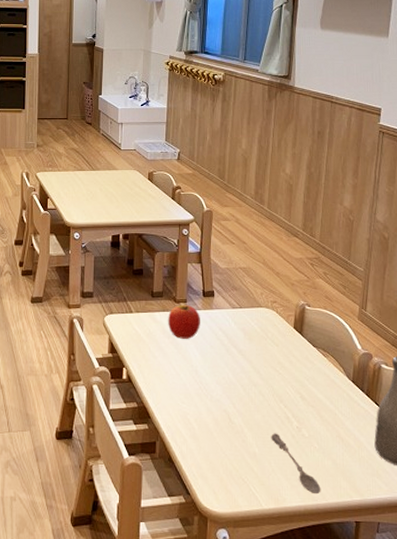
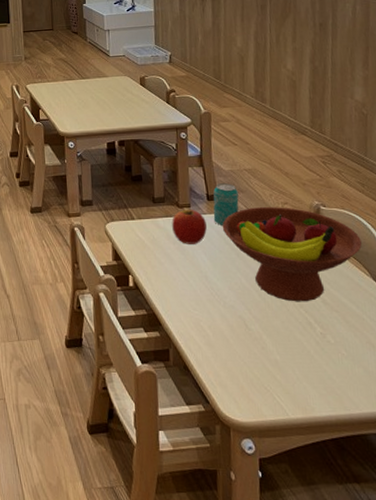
beverage can: none [207,280,232,322] -> present [213,183,239,227]
fruit bowl: none [216,305,339,397] -> present [223,207,362,302]
soupspoon: present [271,433,321,493] -> none [293,340,354,403]

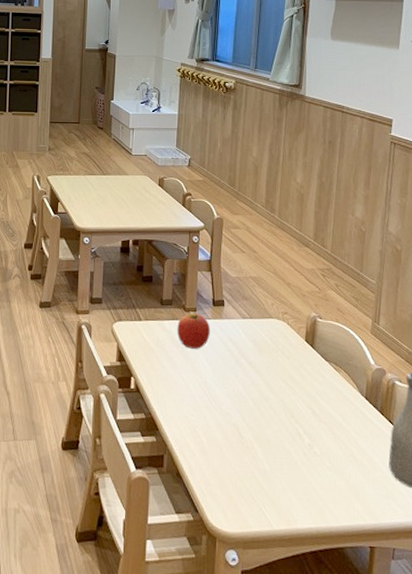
beverage can: present [213,183,239,227] -> none [217,289,242,333]
fruit bowl: present [223,207,362,302] -> none [226,315,352,413]

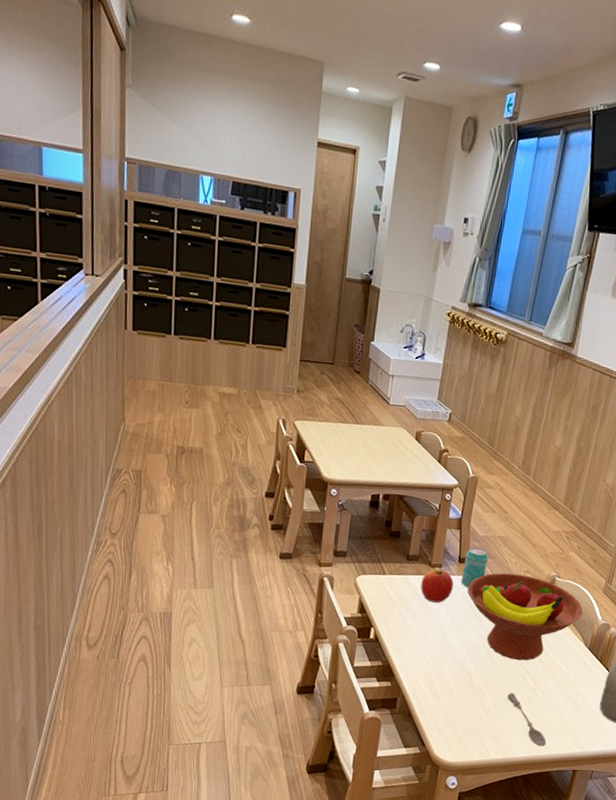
beverage can: none [217,289,242,333] -> present [460,547,488,588]
fruit bowl: none [226,315,352,413] -> present [468,573,583,661]
soupspoon: none [282,450,334,515] -> present [507,693,547,746]

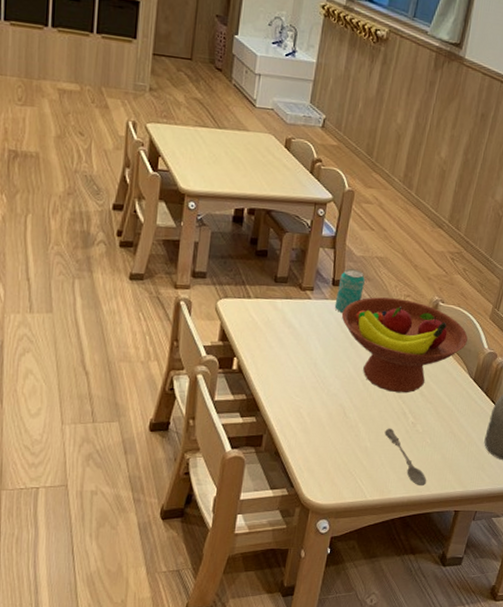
apple: present [420,569,454,603] -> none [290,293,327,330]

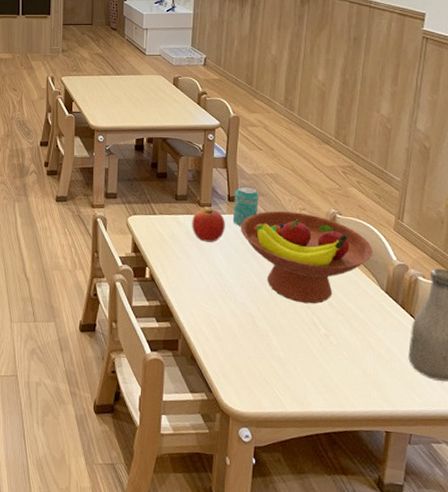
apple: none [290,293,327,330] -> present [192,209,225,242]
soupspoon: present [384,428,427,485] -> none [297,339,349,401]

